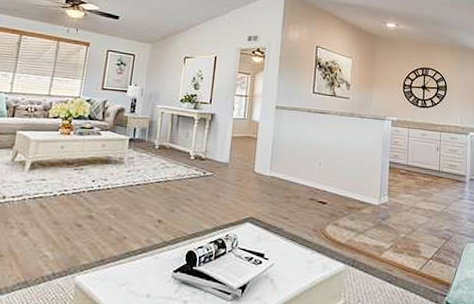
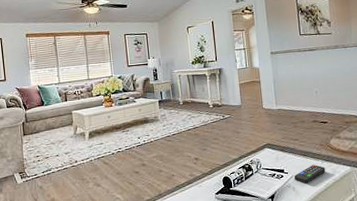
remote control: none [274,254,315,277] -> present [294,164,326,184]

